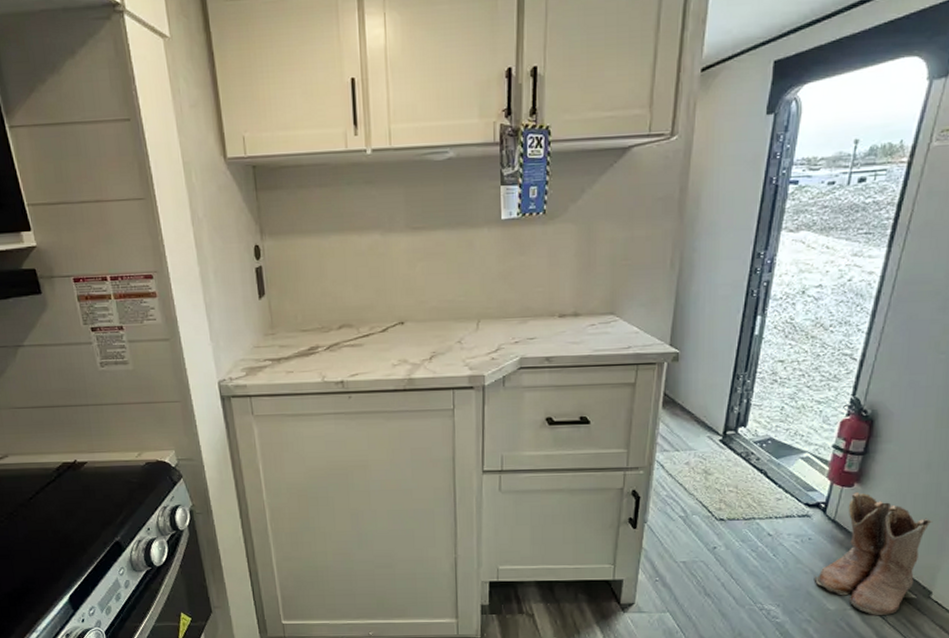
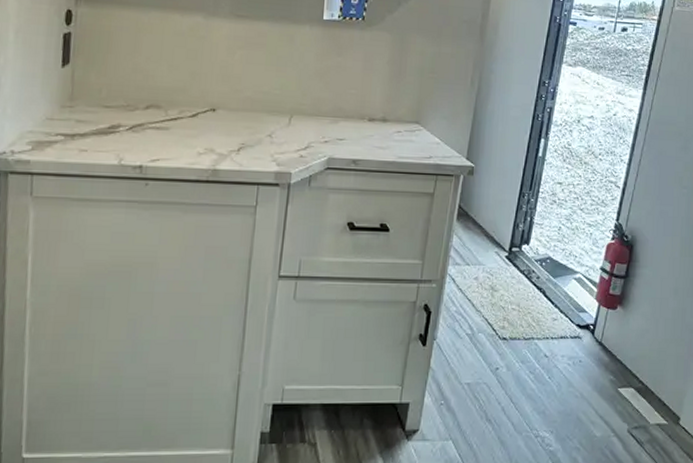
boots: present [814,491,933,616] -> none [583,314,680,443]

